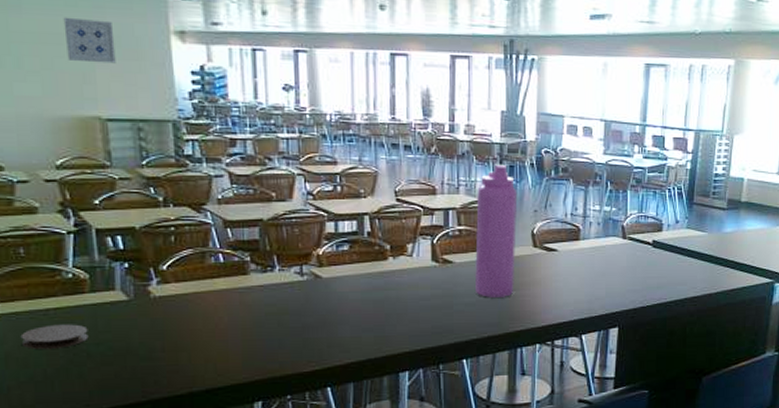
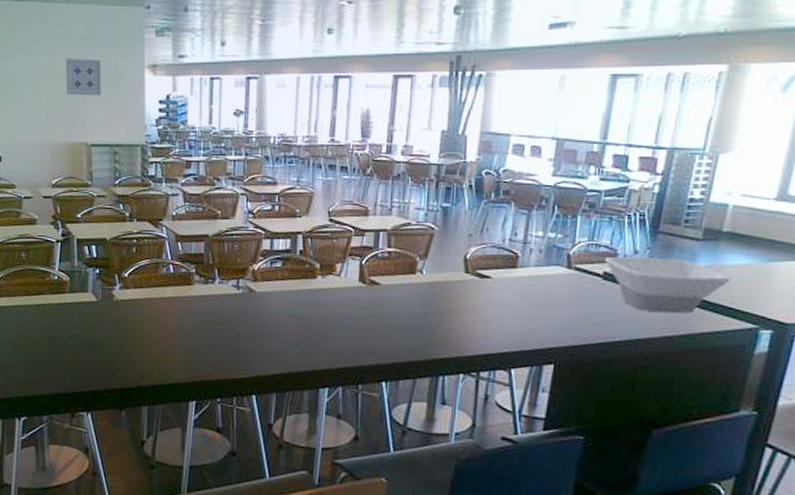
coaster: present [20,324,89,350] -> none [18,318,66,339]
water bottle: present [475,164,518,297] -> none [400,186,453,323]
bowl: none [652,226,751,273] -> present [604,256,731,313]

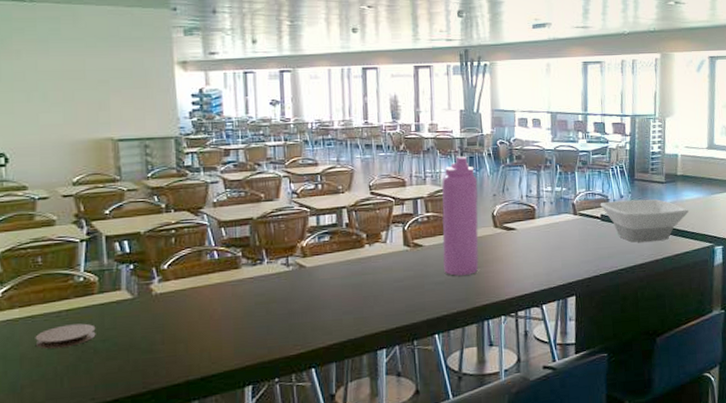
coaster: none [18,318,66,339] -> present [35,323,96,349]
wall art: present [65,58,102,96] -> none [84,56,127,93]
water bottle: none [400,186,453,323] -> present [441,156,479,276]

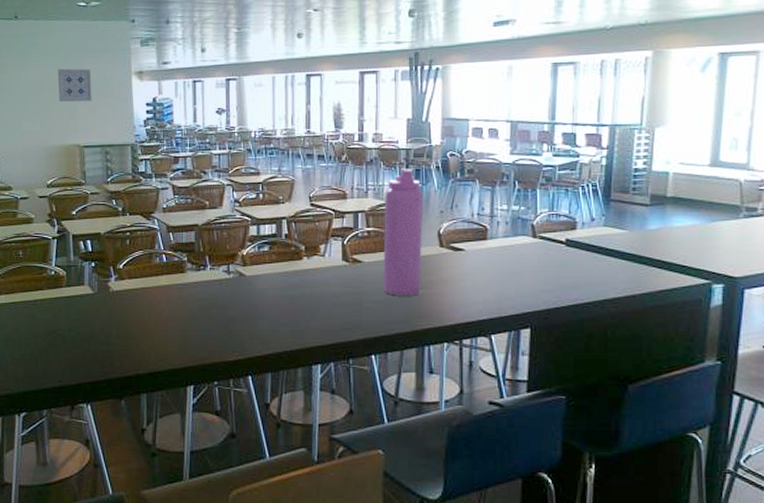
coaster: present [35,323,96,349] -> none [17,313,64,334]
wall art: none [84,56,127,93] -> present [57,68,92,102]
bowl: present [600,199,689,242] -> none [565,223,680,273]

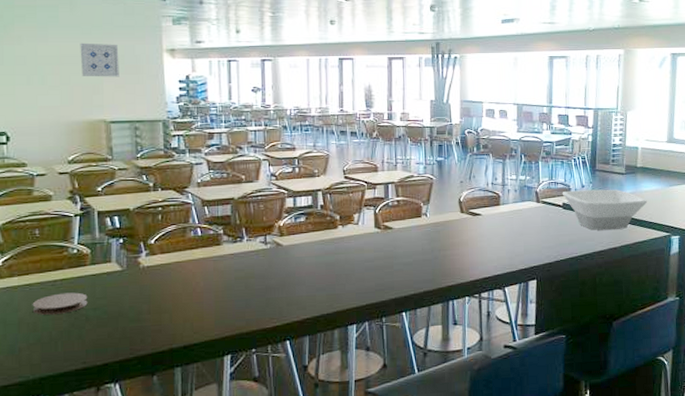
coaster: none [17,313,64,334] -> present [32,292,88,316]
water bottle: present [383,168,424,296] -> none [411,144,446,258]
bowl: none [565,223,680,273] -> present [562,189,648,230]

